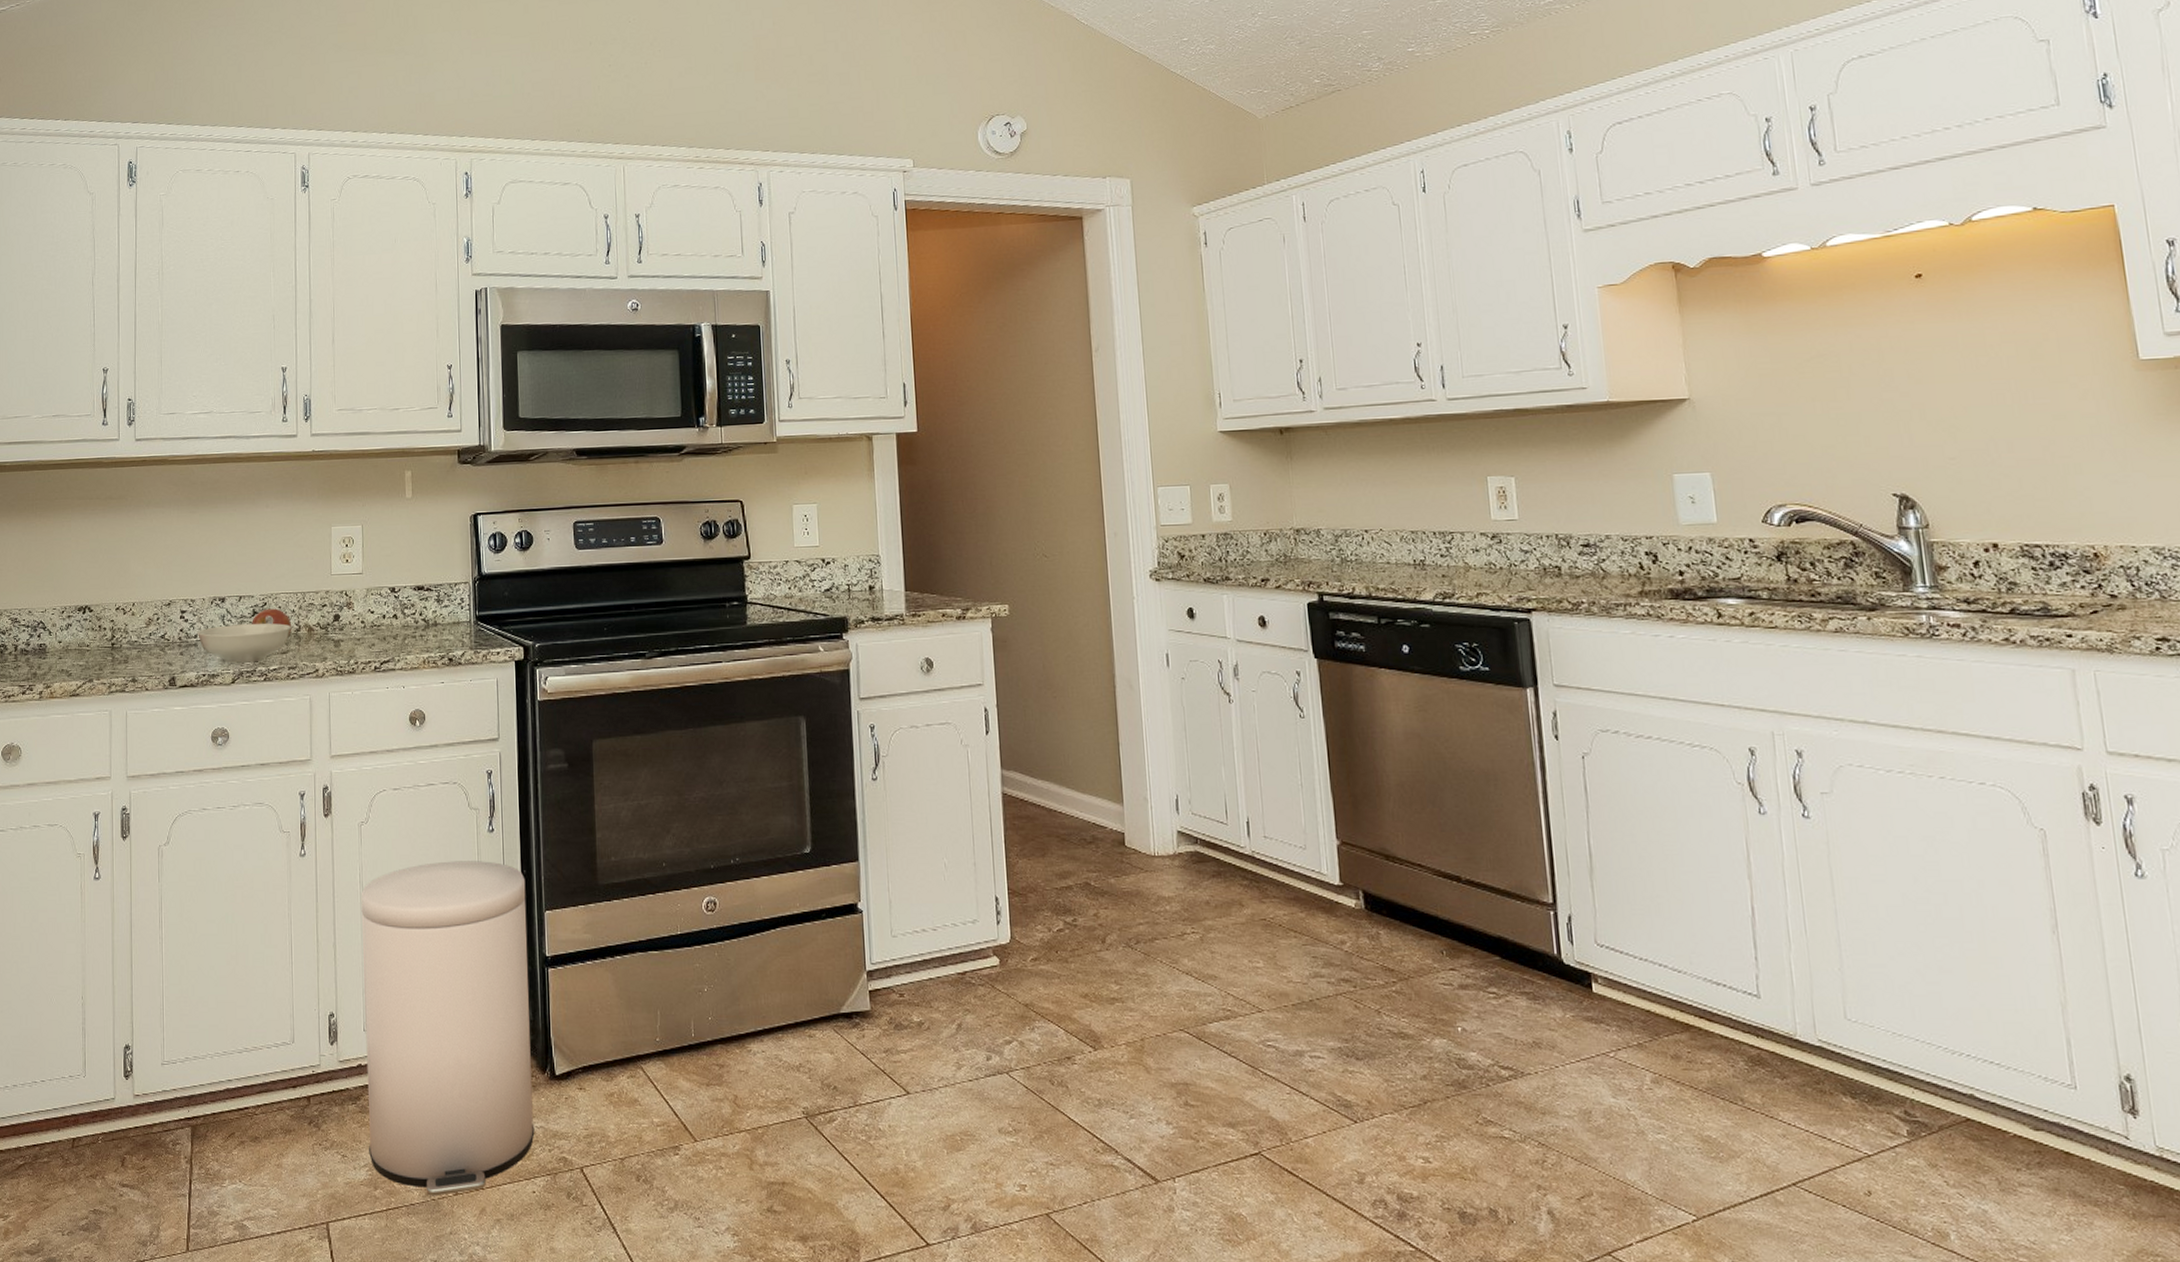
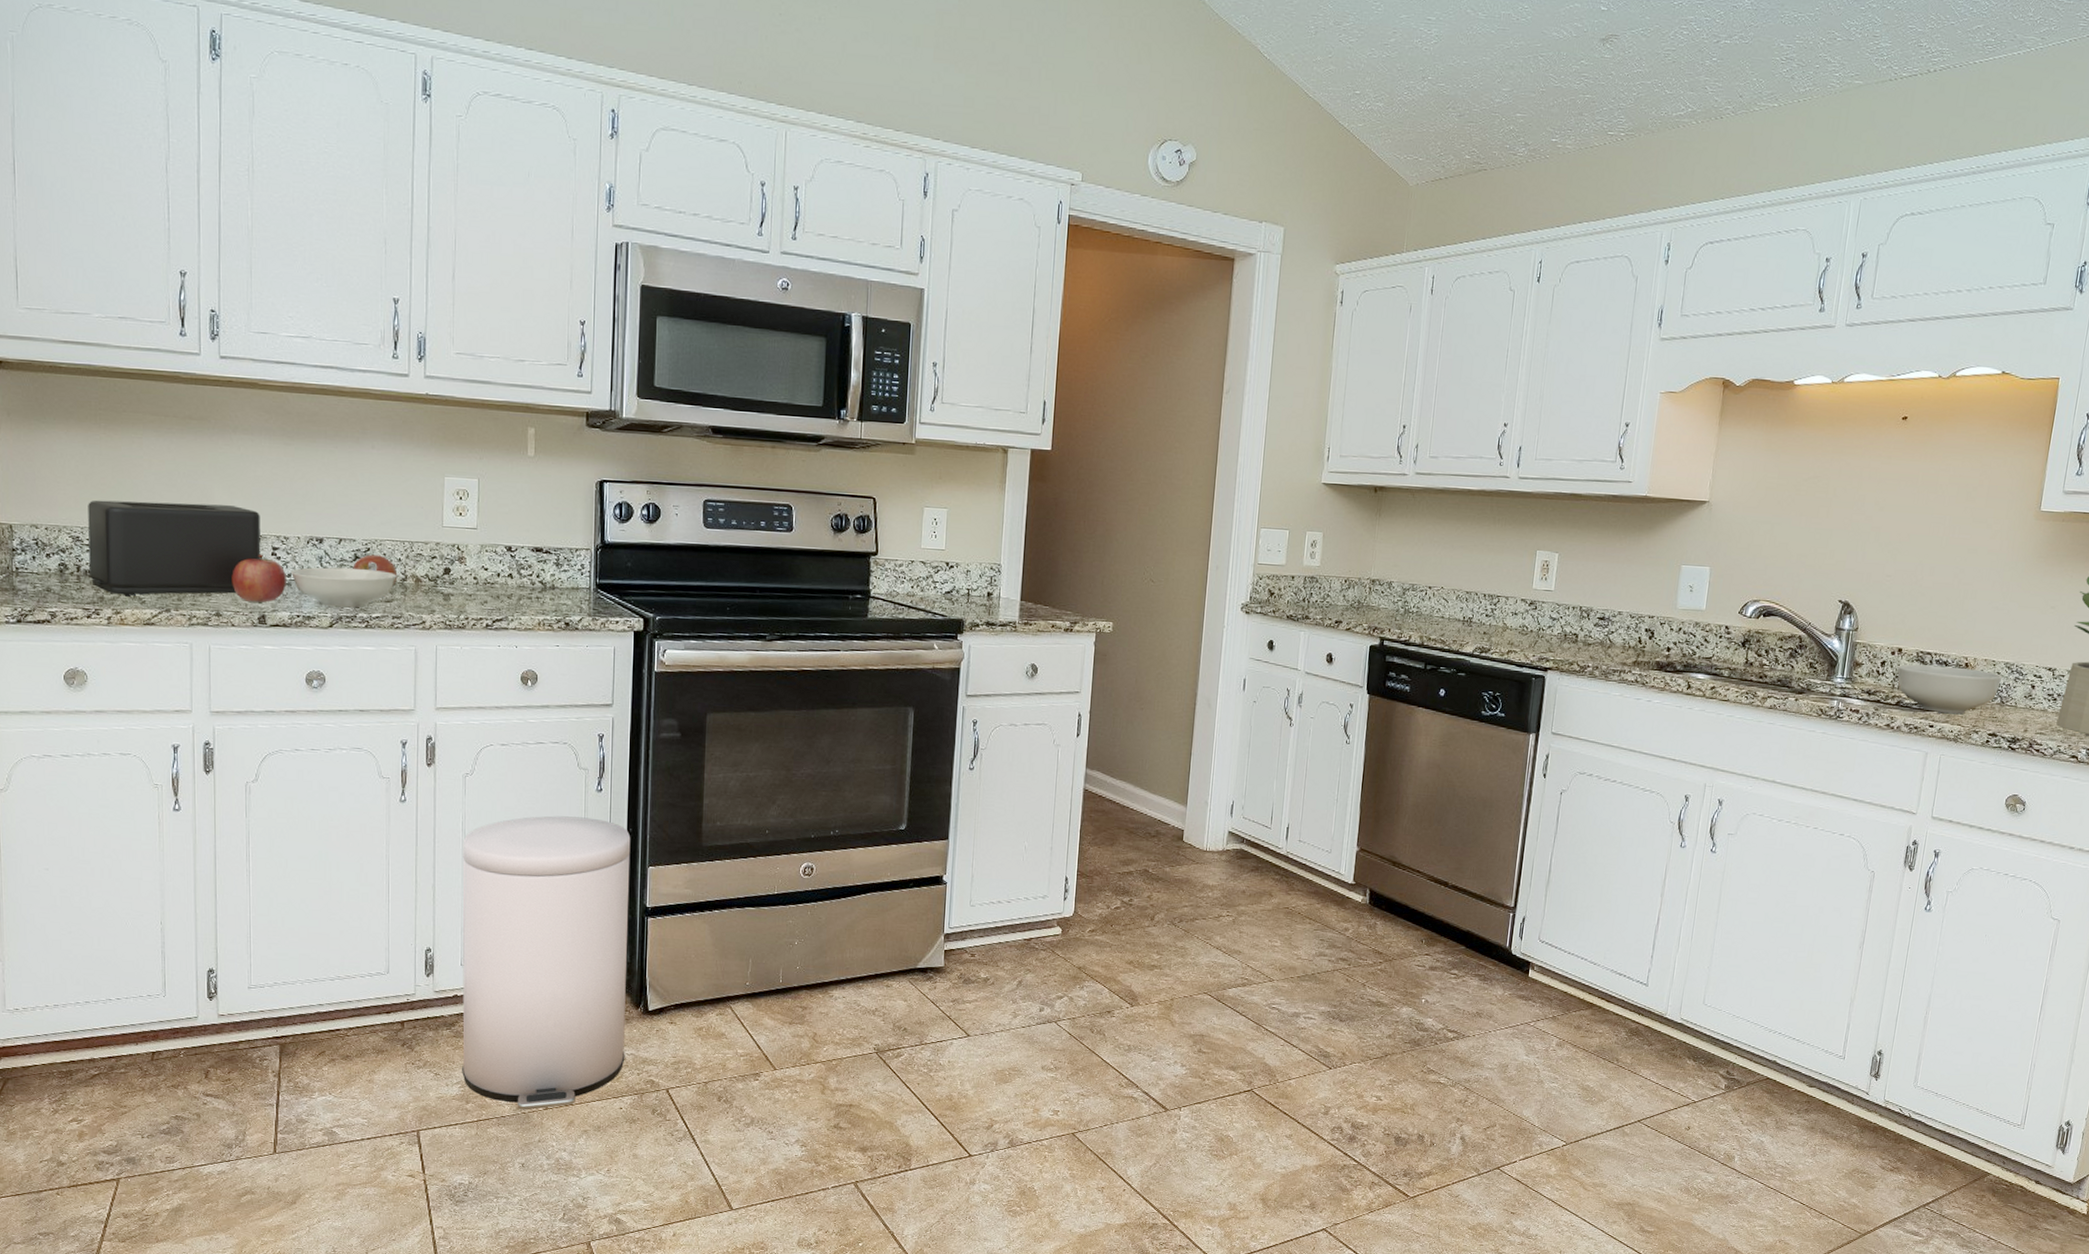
toaster: none [25,575,171,670] -> present [88,500,261,596]
fruit: none [145,618,193,665] -> present [232,554,286,603]
bowl: none [1997,559,2154,618] -> present [1897,664,2003,715]

